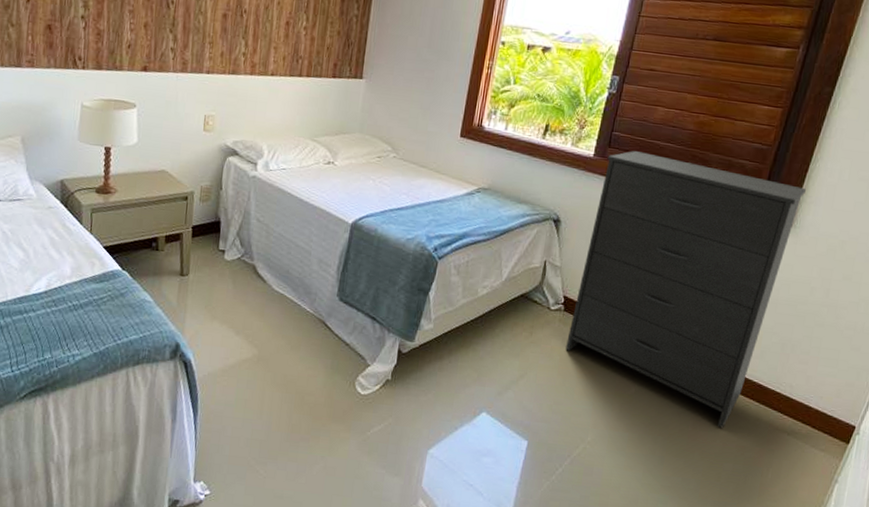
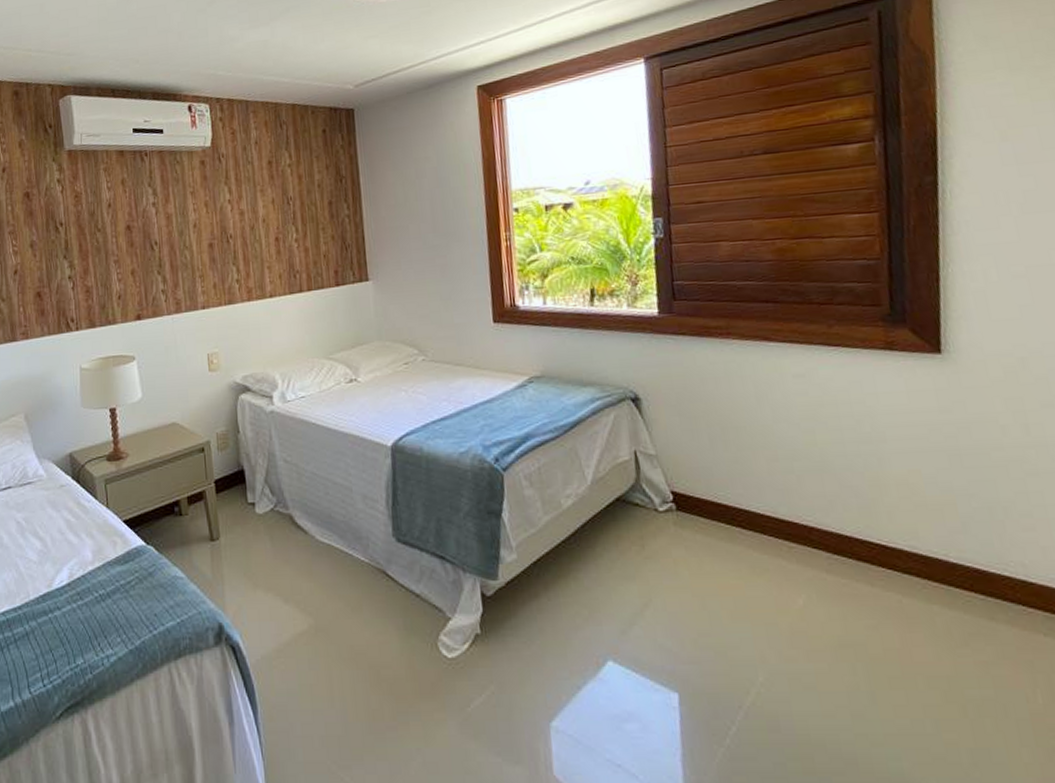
dresser: present [565,151,806,429] -> none [675,297,955,640]

